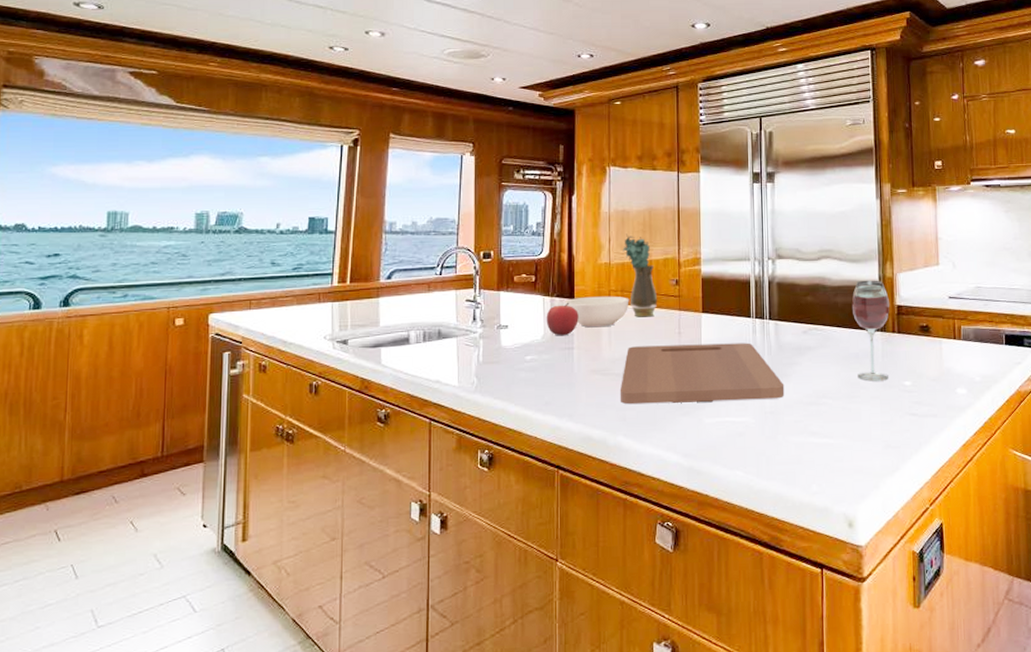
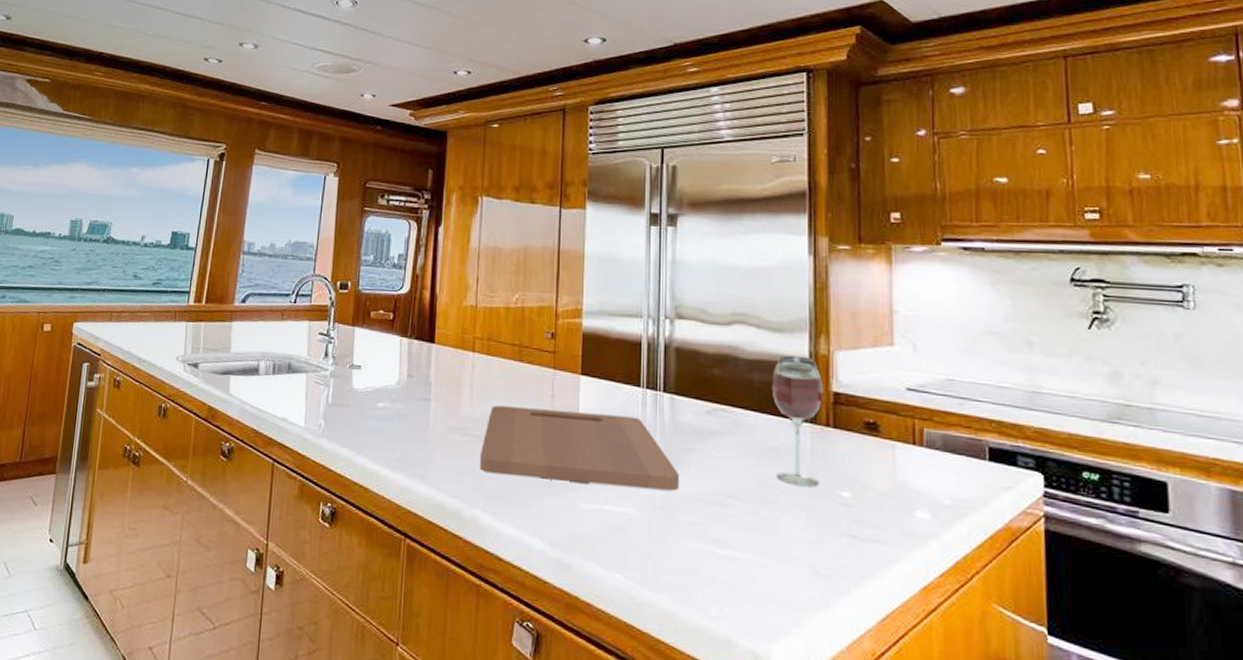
fruit: present [546,302,579,336] -> none [402,346,438,385]
bowl: present [565,296,630,328] -> none [423,342,497,380]
vase: present [623,233,658,317] -> none [492,274,529,373]

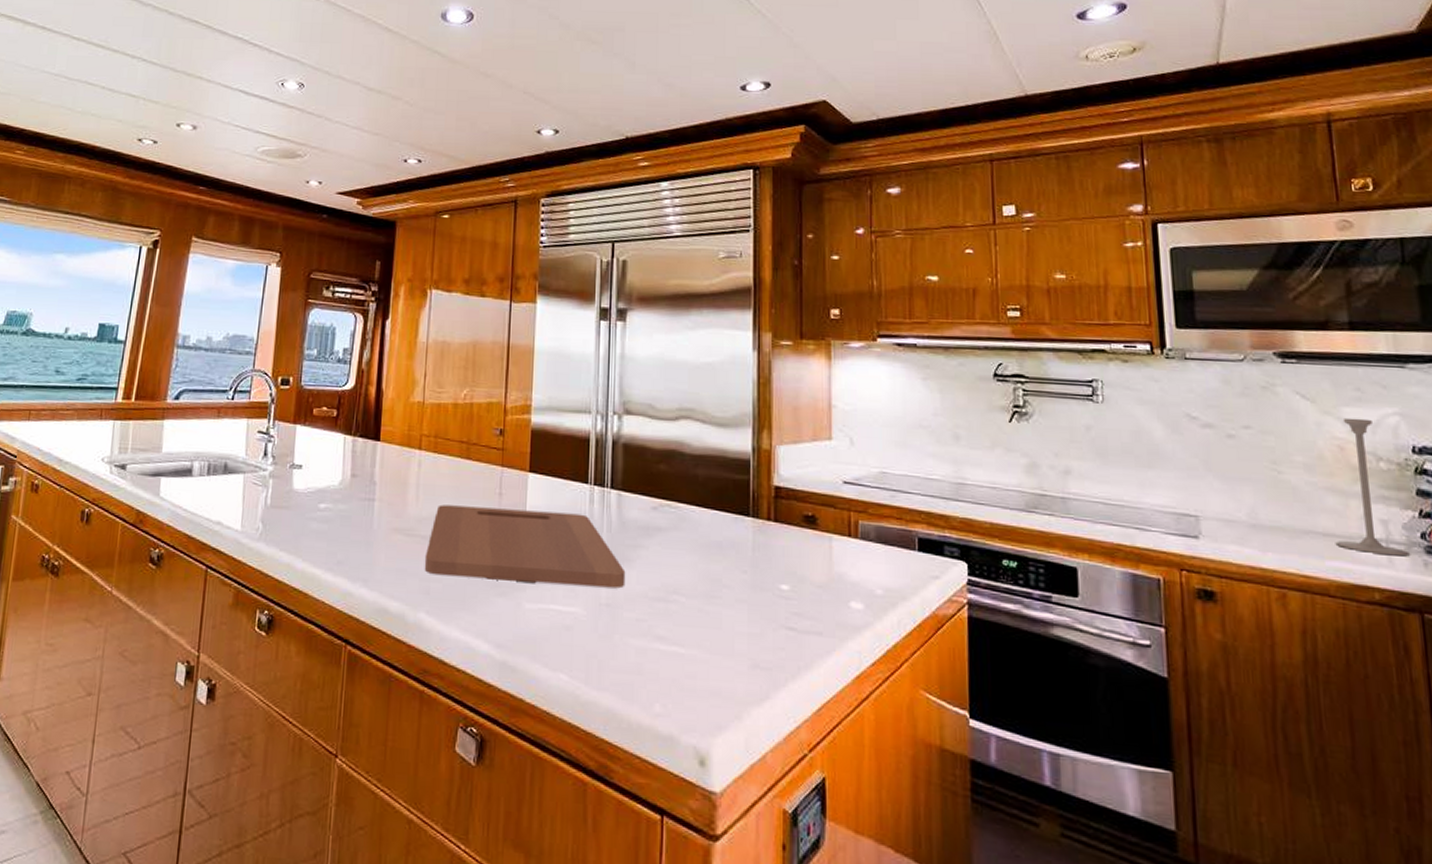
wineglass: present [771,355,823,488] -> none [715,450,764,581]

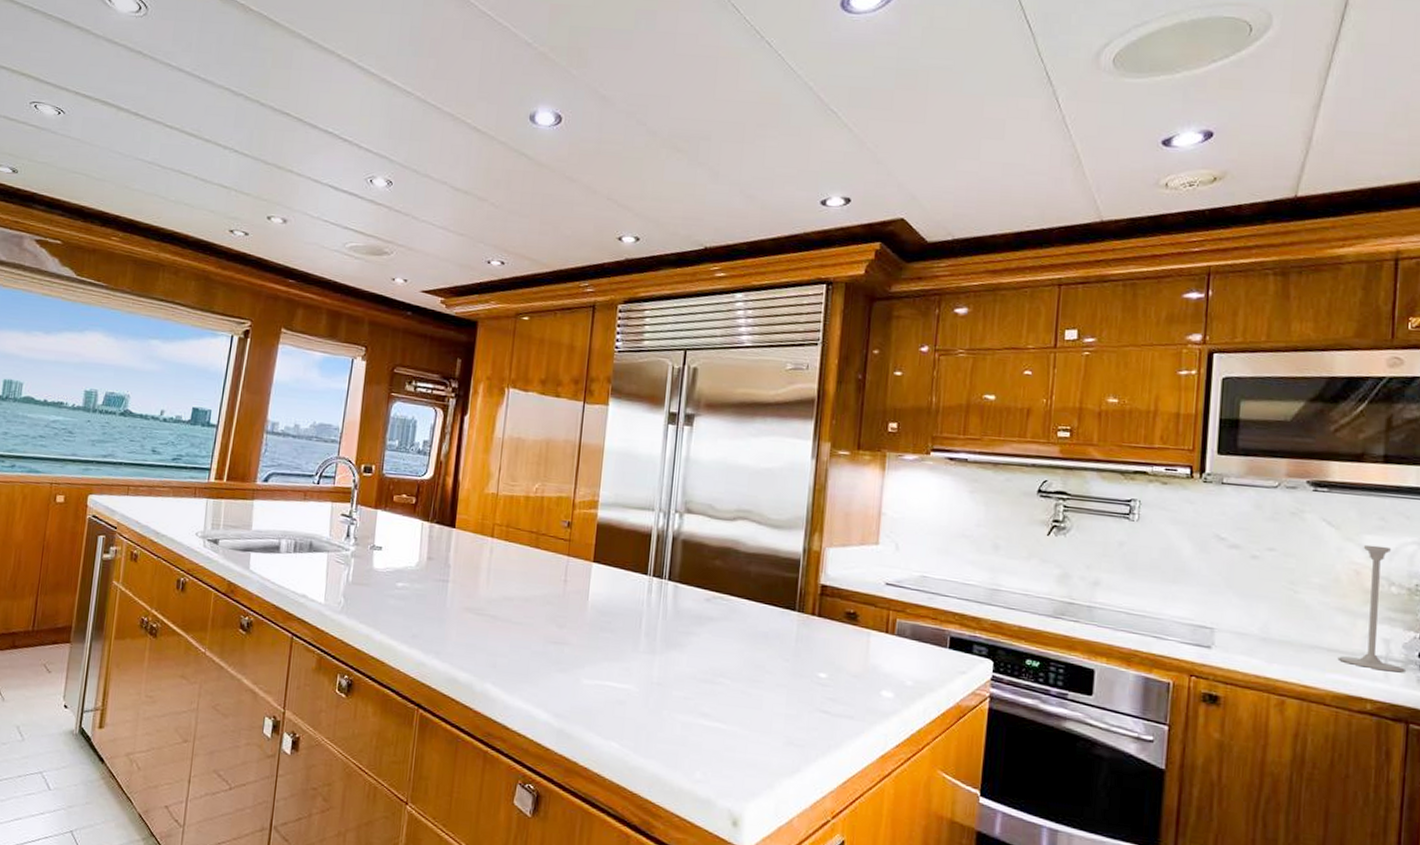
cutting board: present [424,504,626,589] -> none [492,588,677,670]

